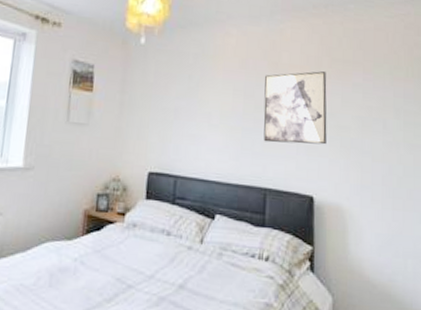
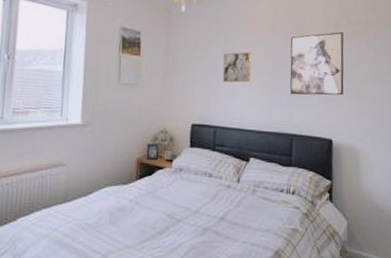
wall art: none [185,90,219,126] -> present [222,51,252,83]

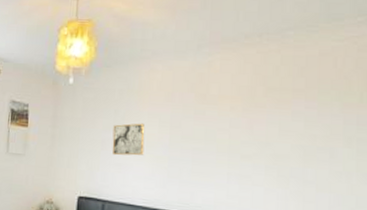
wall art: present [290,32,344,96] -> none [191,101,262,174]

